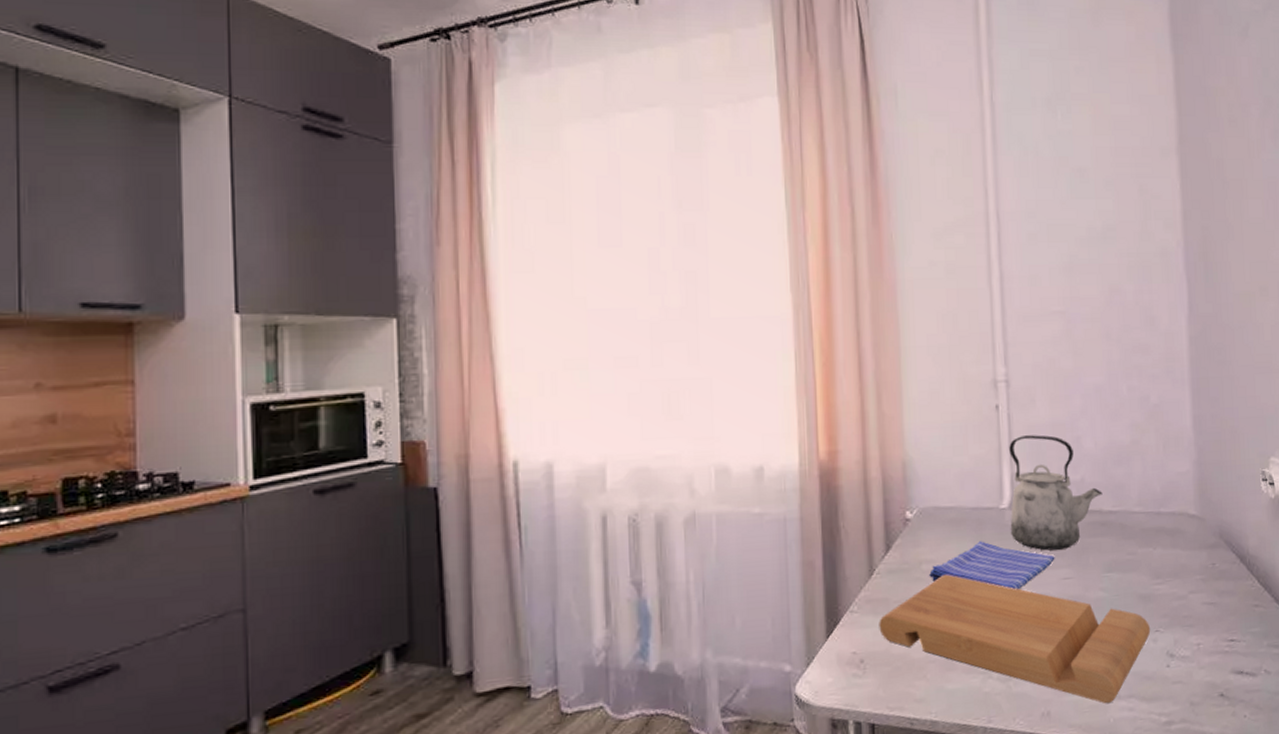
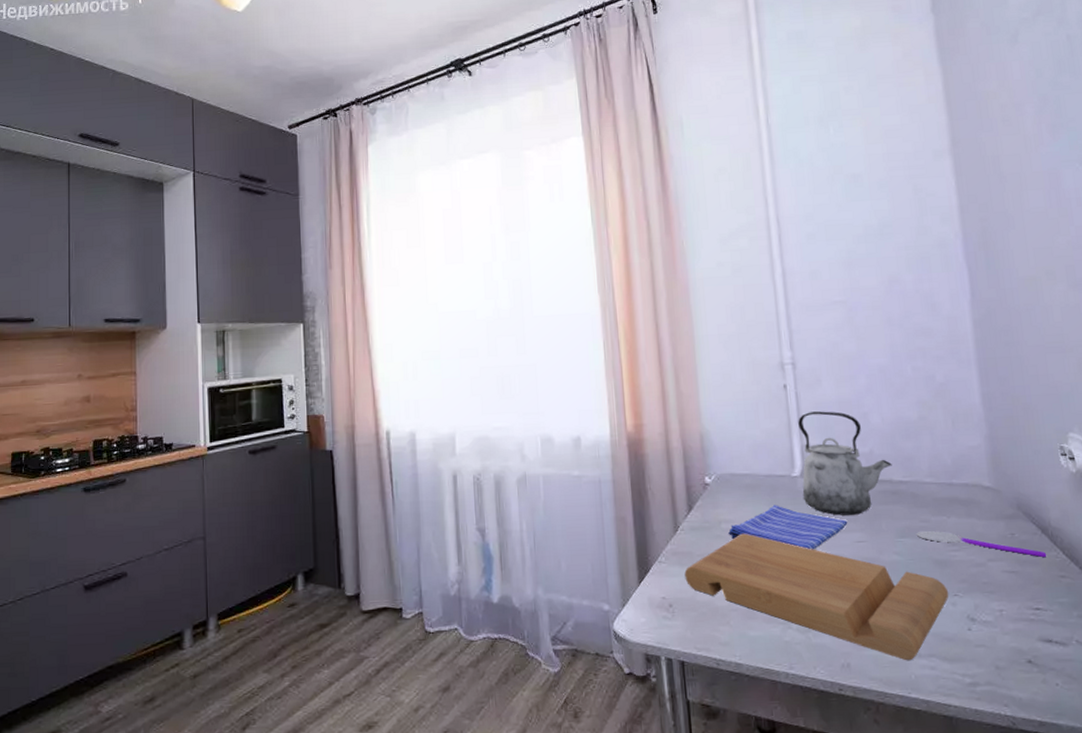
spoon: none [1122,563,1244,588] -> present [916,530,1047,558]

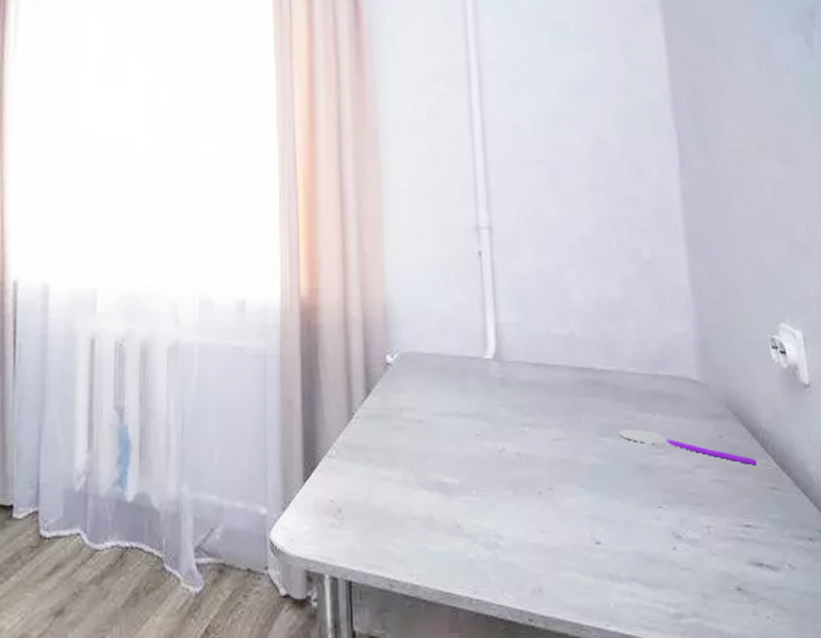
cutting board: present [684,533,949,661] -> none [357,424,653,586]
dish towel: present [728,505,848,550] -> none [410,392,544,448]
kettle: present [798,411,892,516] -> none [493,284,594,408]

